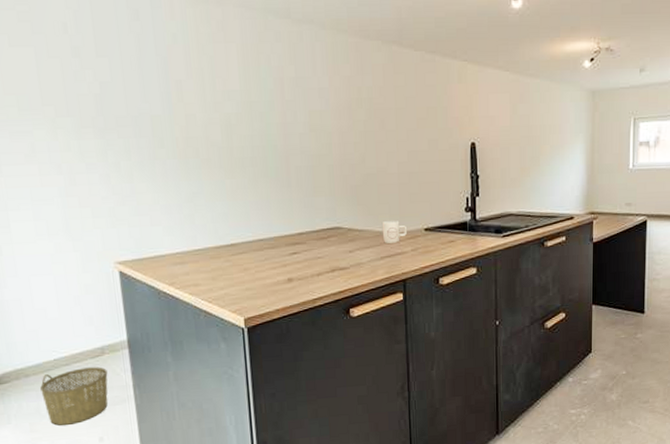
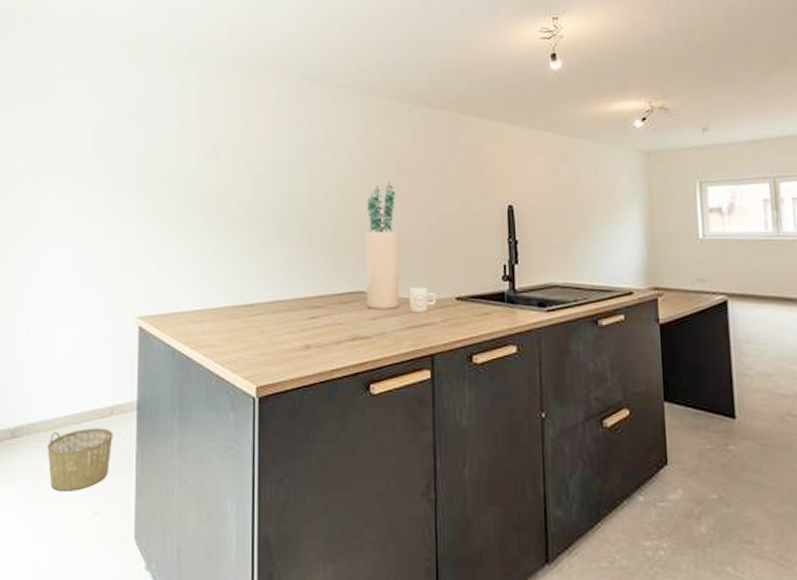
vase: none [339,121,374,244] -> present [365,181,400,311]

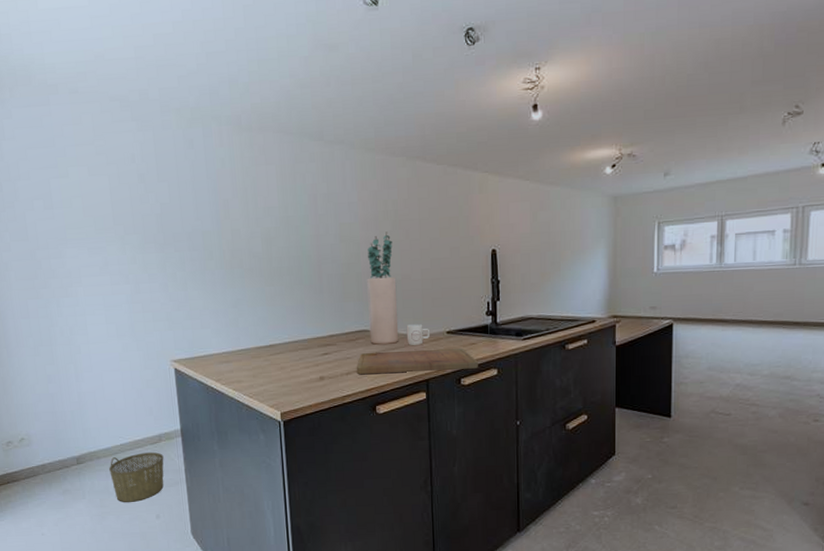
cutting board: none [348,317,493,345] -> present [356,348,478,375]

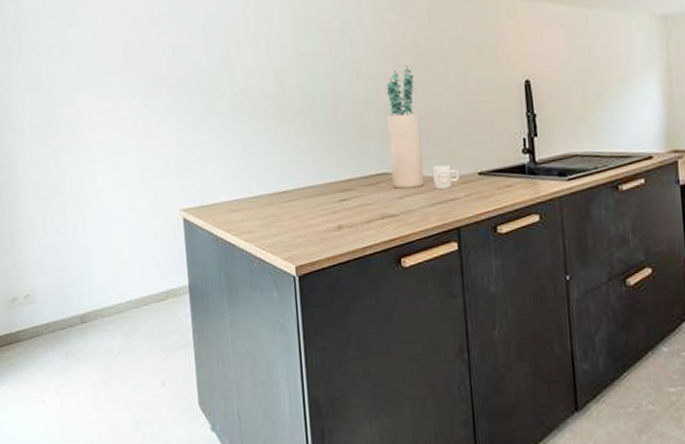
basket: present [109,452,164,502] -> none [113,310,171,367]
cutting board: present [356,348,478,375] -> none [377,191,517,223]

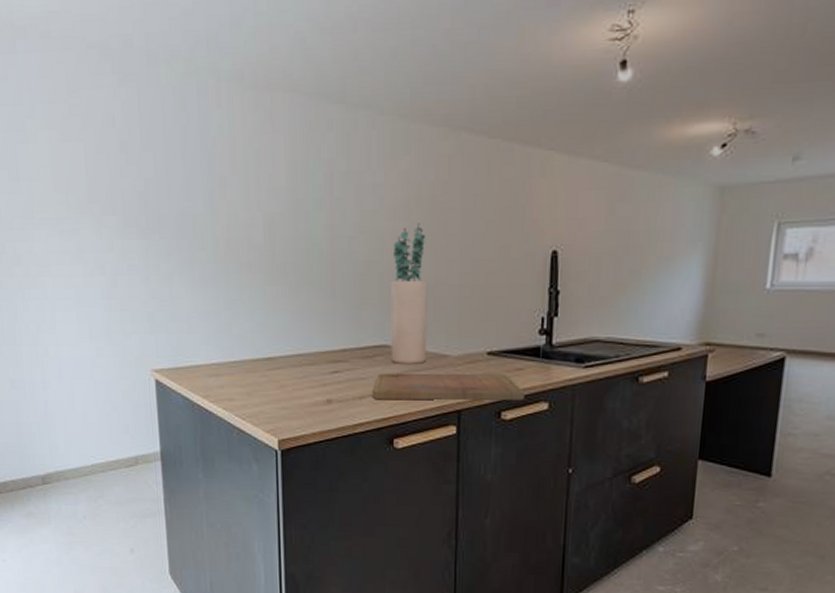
cutting board: none [377,191,517,223] -> present [372,373,525,401]
mug: present [432,164,459,190] -> none [436,340,465,368]

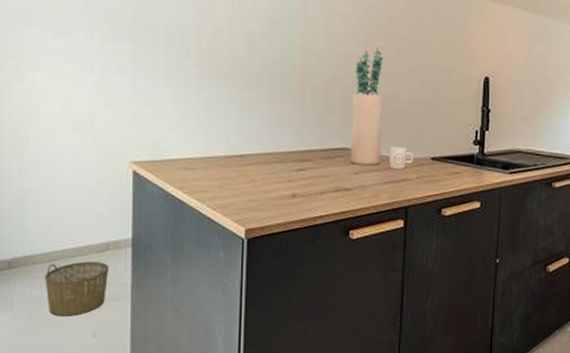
basket: none [78,476,141,532] -> present [45,261,109,316]
cutting board: present [372,373,525,401] -> none [332,173,461,199]
mug: none [436,340,465,368] -> present [388,146,413,170]

